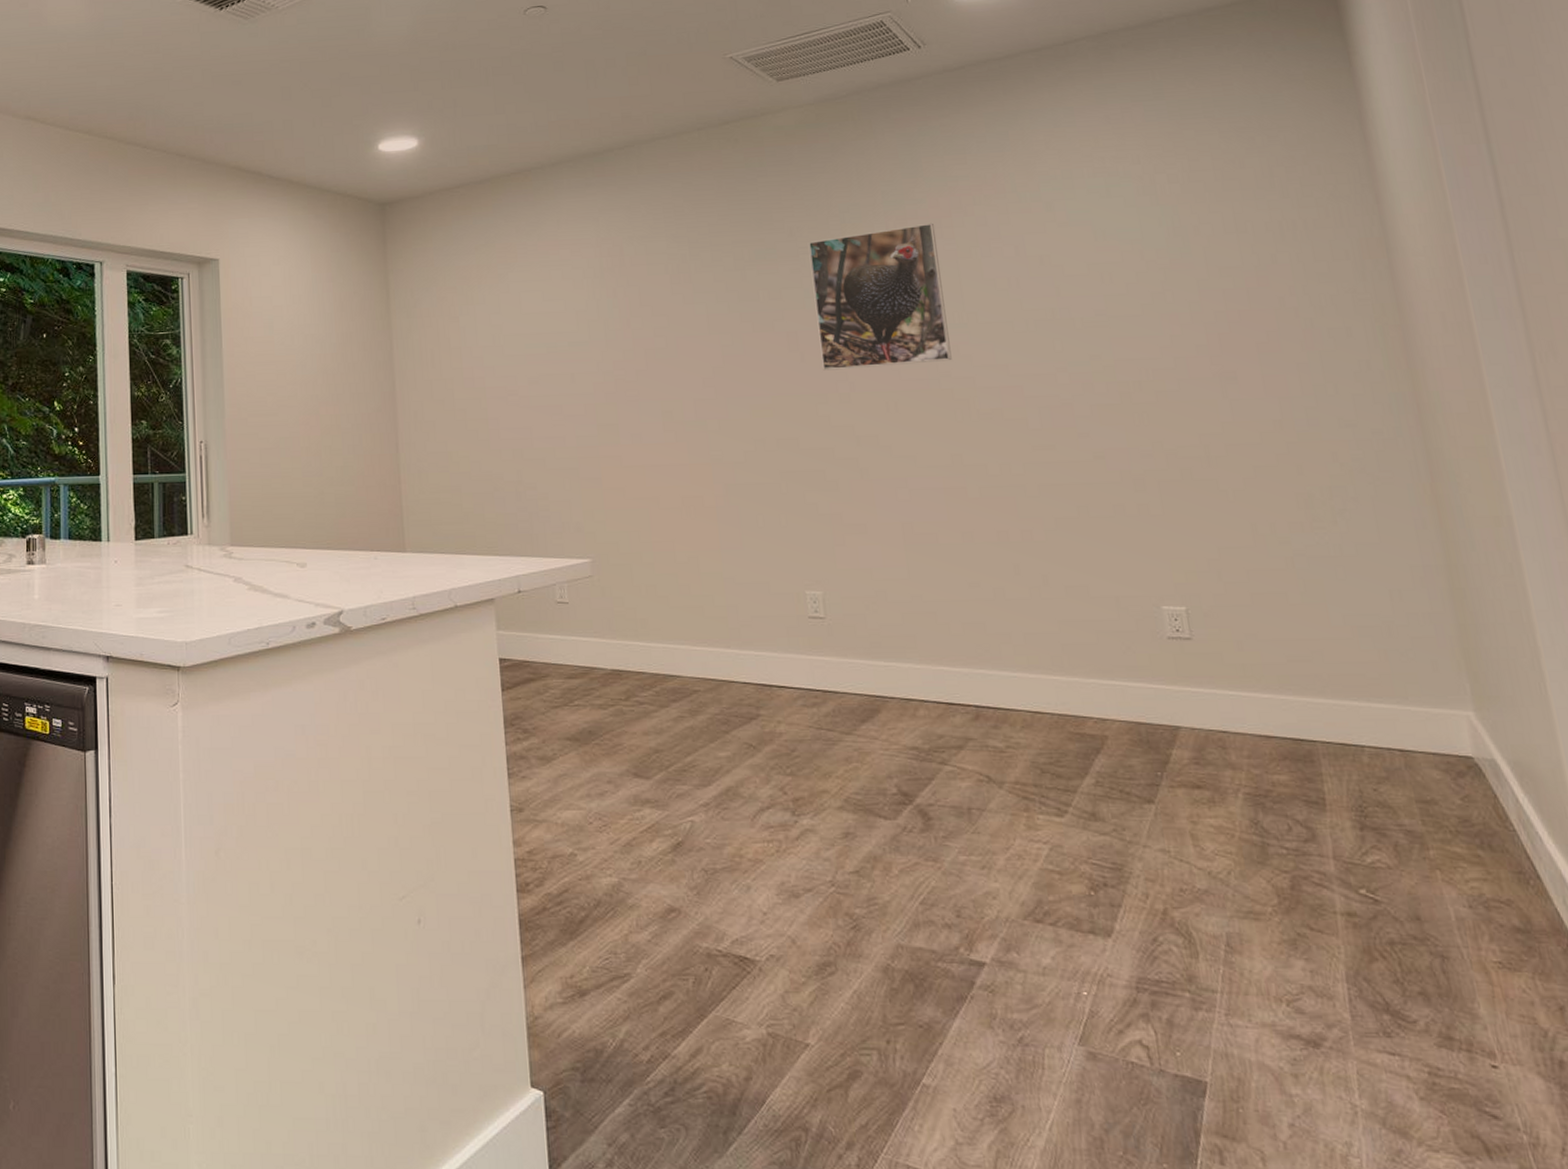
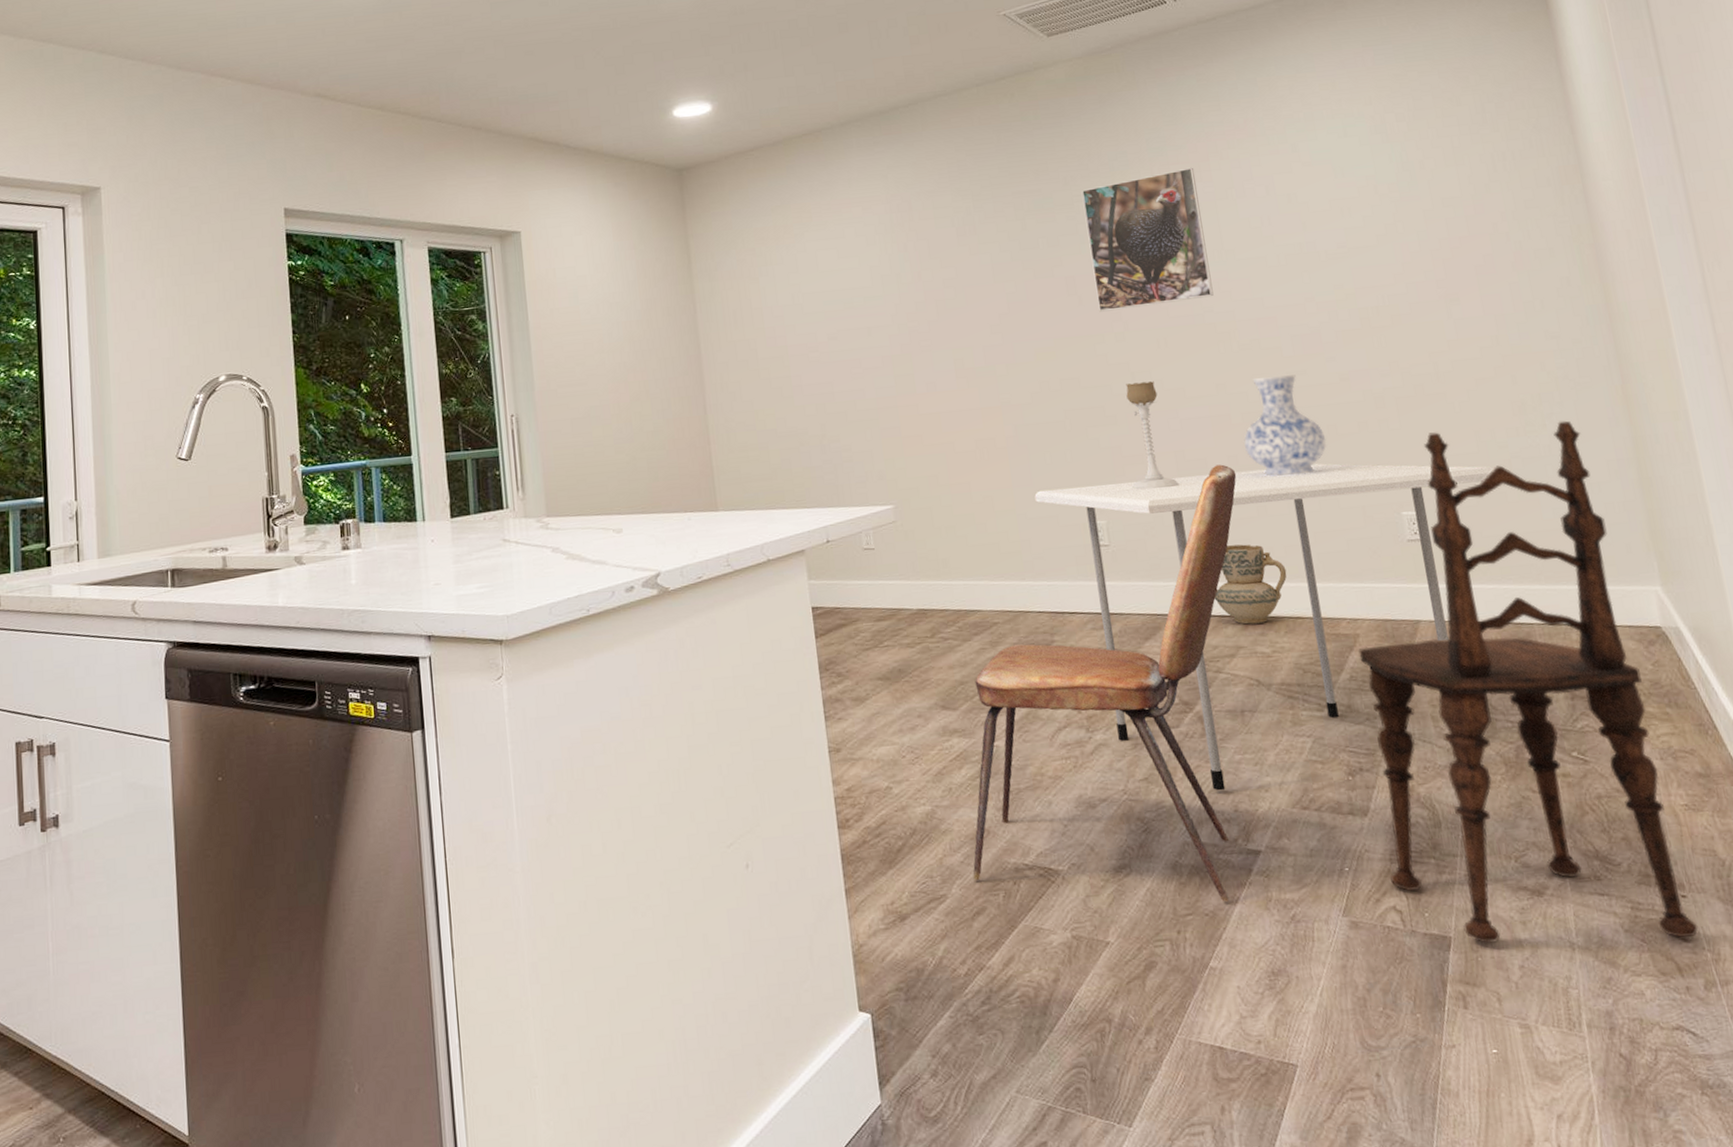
dining chair: none [660,540,972,1015] -> present [972,464,1237,902]
dining table: none [744,547,1275,893] -> present [1034,463,1496,791]
candle holder: none [849,447,906,561] -> present [1126,381,1179,489]
ceramic jug: none [941,628,1026,715] -> present [1214,544,1287,625]
vase: none [981,449,1077,558] -> present [1244,375,1327,476]
dining chair: none [1106,518,1513,1115] -> present [1358,420,1699,943]

